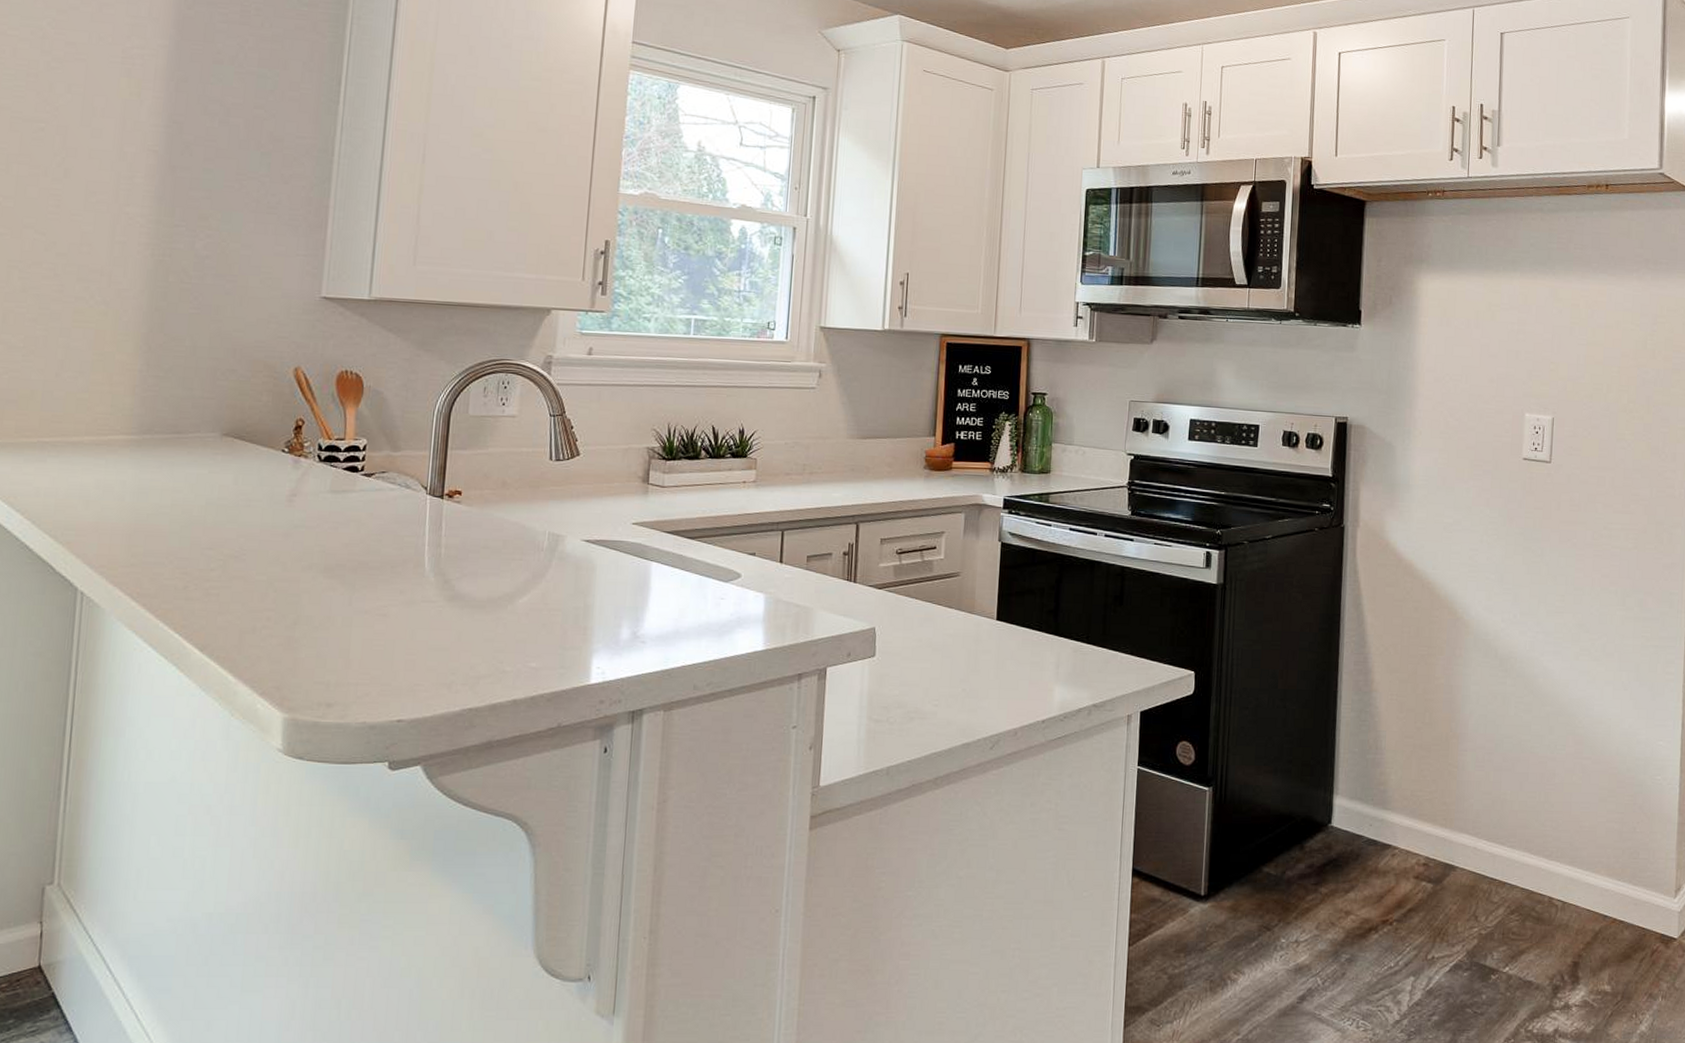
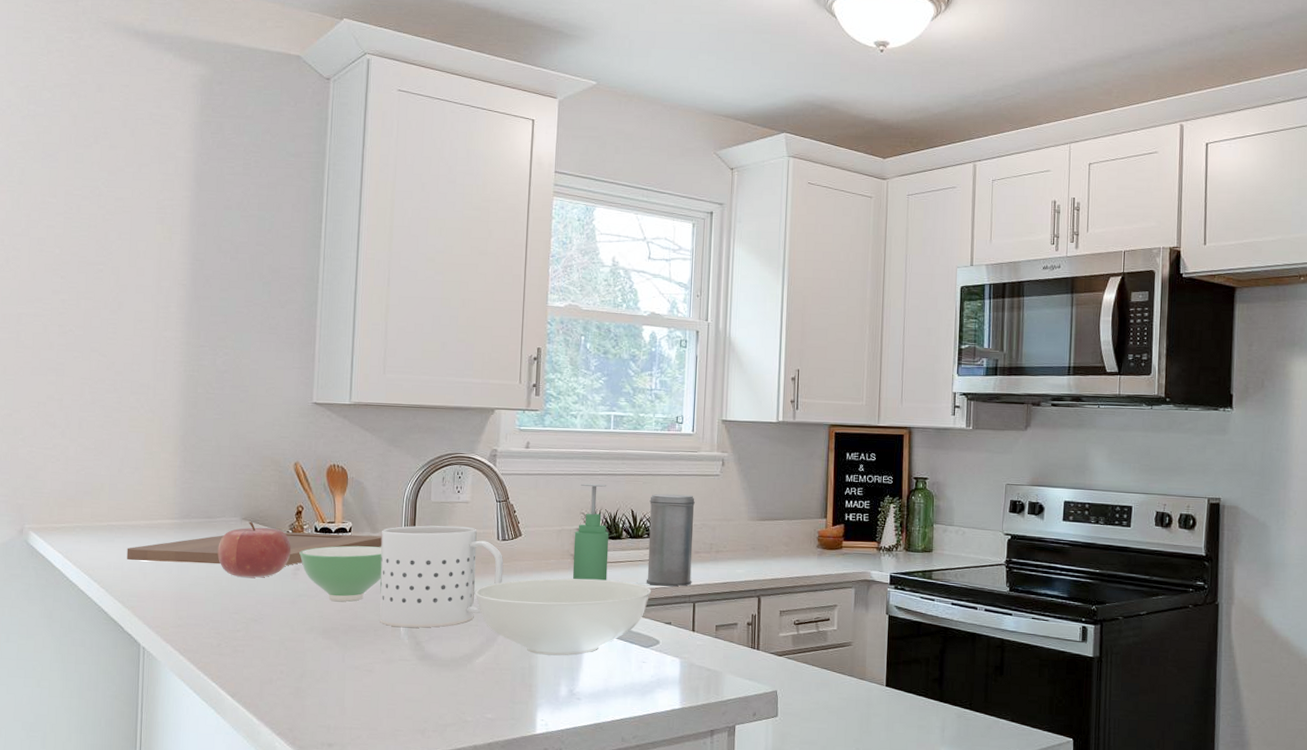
cutting board: none [62,450,405,491] -> present [126,532,382,566]
fruit: none [187,438,287,506] -> present [217,521,291,578]
bowl: none [296,466,405,533] -> present [298,545,382,602]
mug: none [398,443,557,564] -> present [379,525,504,628]
bowl: none [519,504,734,593] -> present [474,578,652,656]
soap dispenser: none [639,396,686,506] -> present [572,484,609,581]
canister: none [727,408,787,513] -> present [646,493,695,587]

